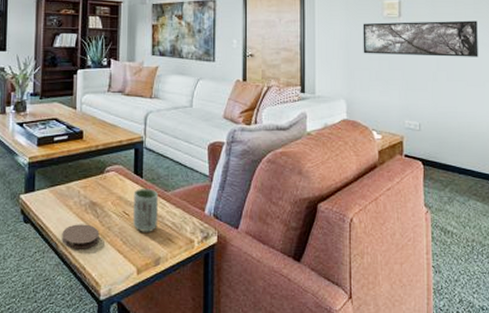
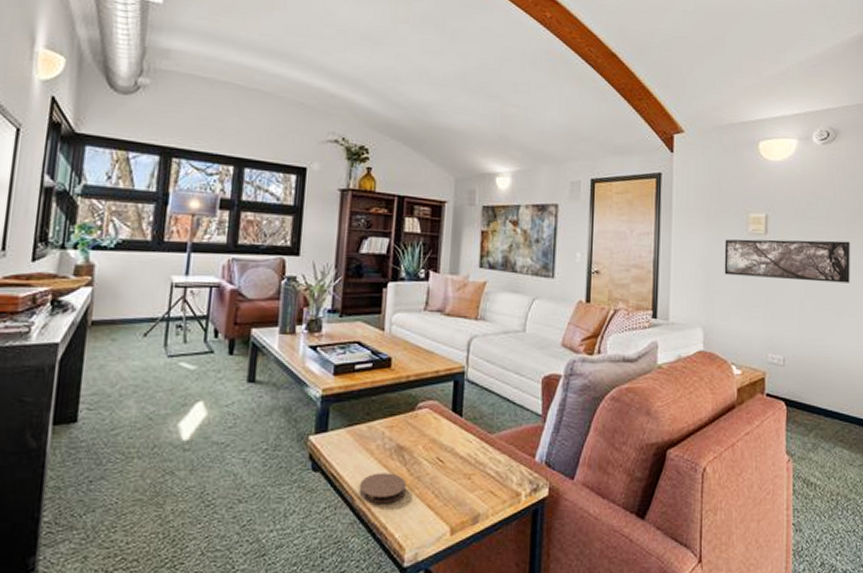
cup: present [133,189,158,232] -> none [448,430,480,483]

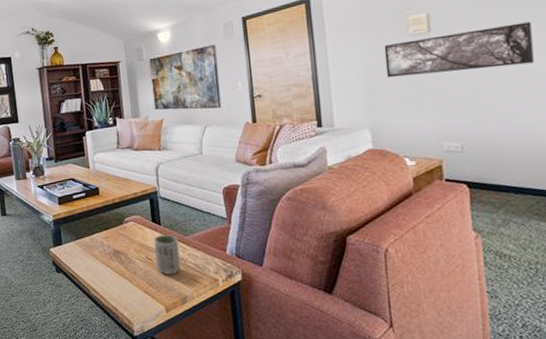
coaster: present [359,473,407,504] -> none [91,270,127,293]
cup: none [448,430,480,483] -> present [154,235,181,275]

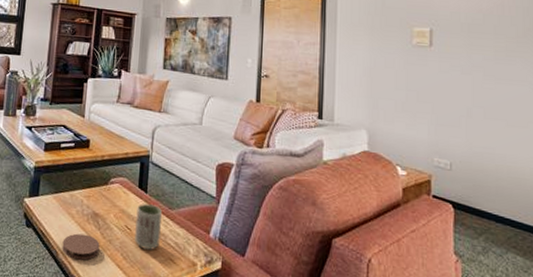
coaster: none [91,270,127,293] -> present [62,233,100,260]
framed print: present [384,21,534,78] -> none [388,50,521,96]

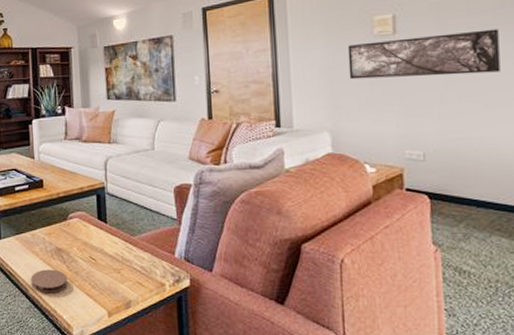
cup: present [135,204,162,250] -> none [99,234,126,276]
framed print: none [388,50,521,96] -> present [347,29,501,80]

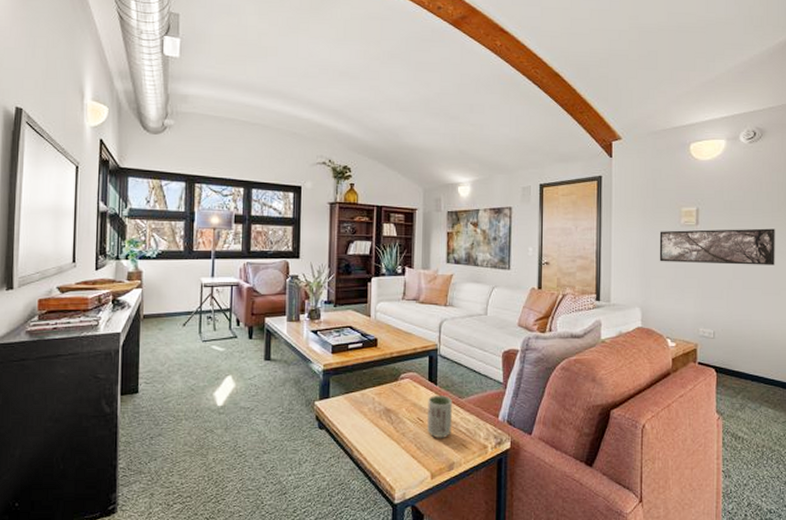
coaster: present [30,269,68,293] -> none [356,430,394,455]
cup: none [99,234,126,276] -> present [427,396,452,438]

